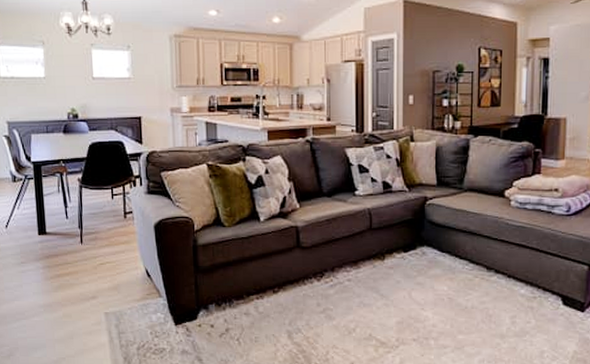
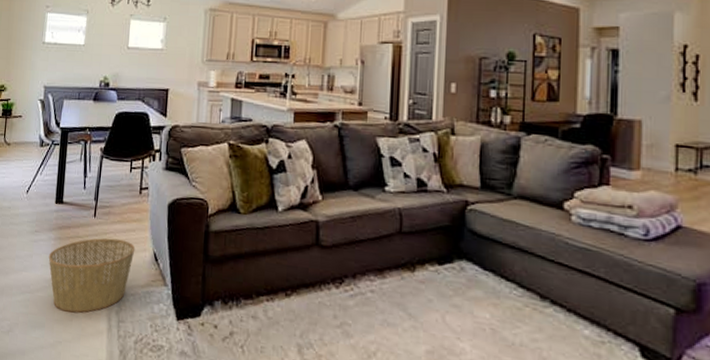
basket: none [39,261,127,331] -> present [48,238,135,313]

